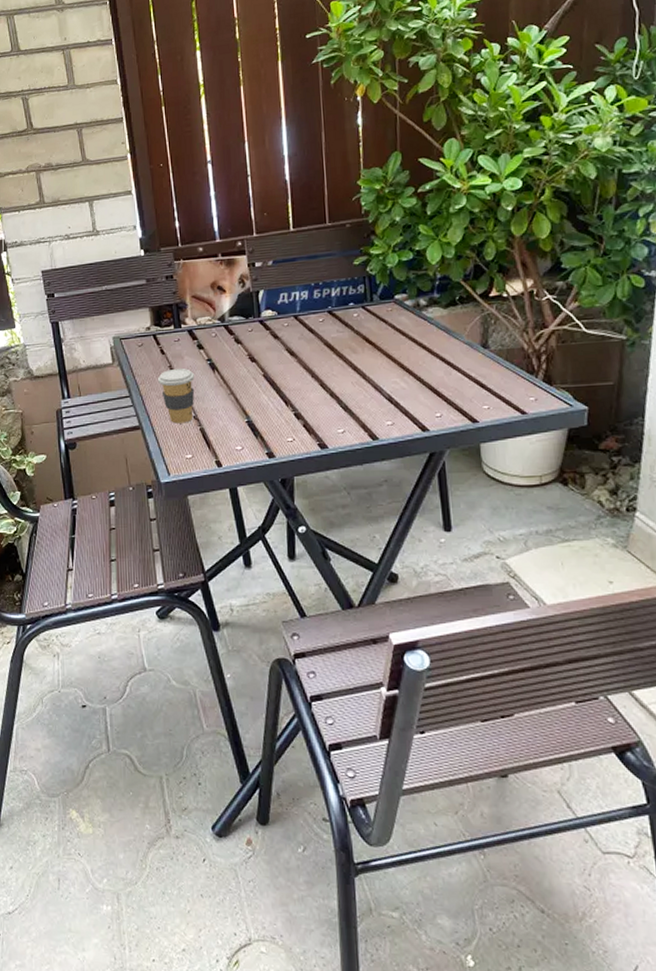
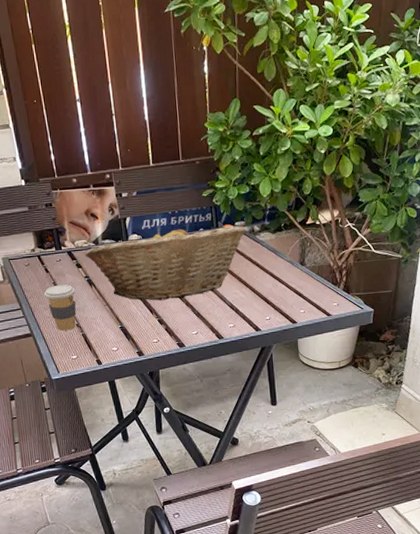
fruit basket: none [208,297,409,390] -> present [84,224,246,301]

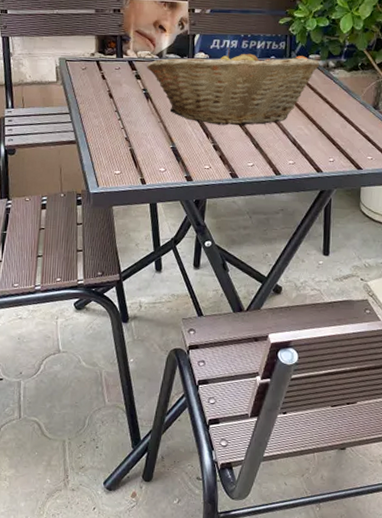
coffee cup: present [43,284,76,331] -> none [96,93,130,143]

